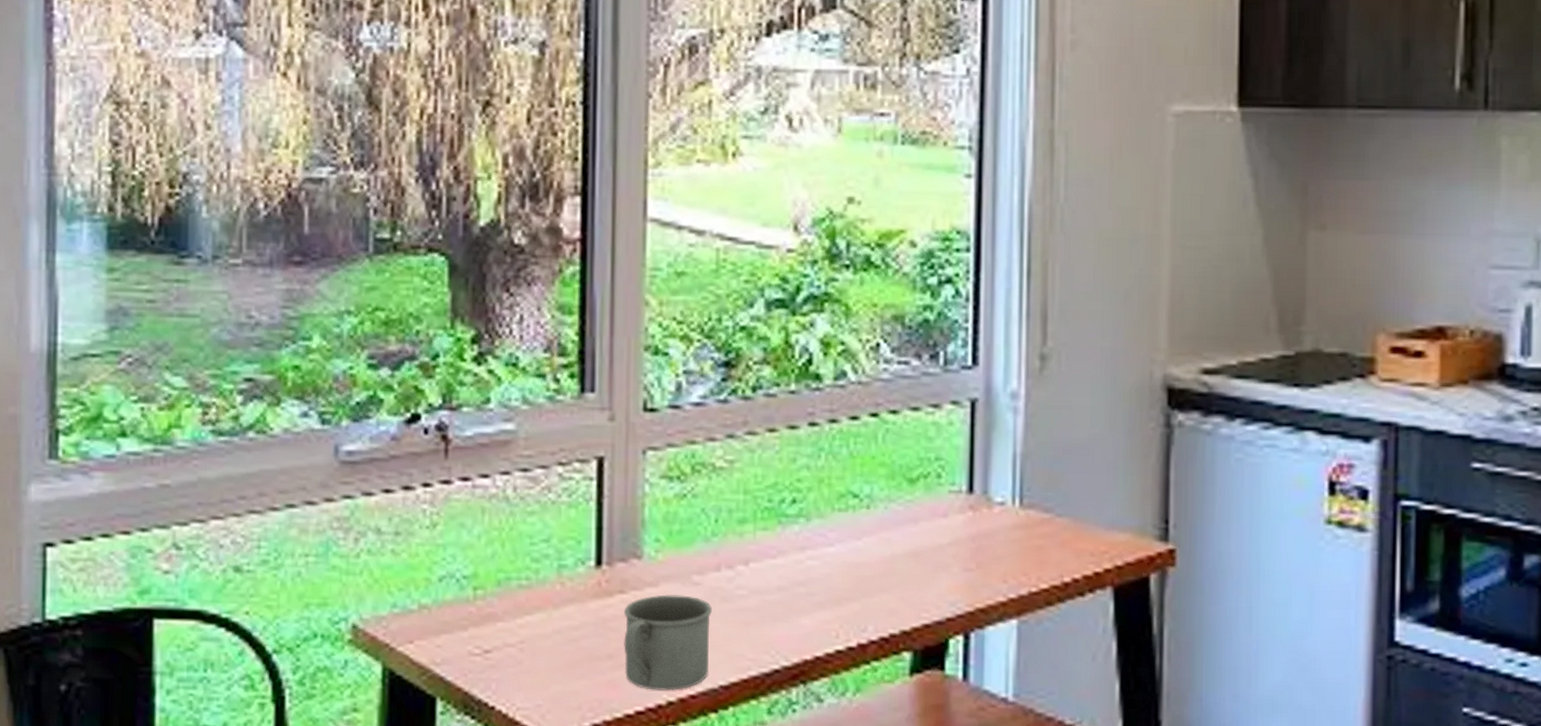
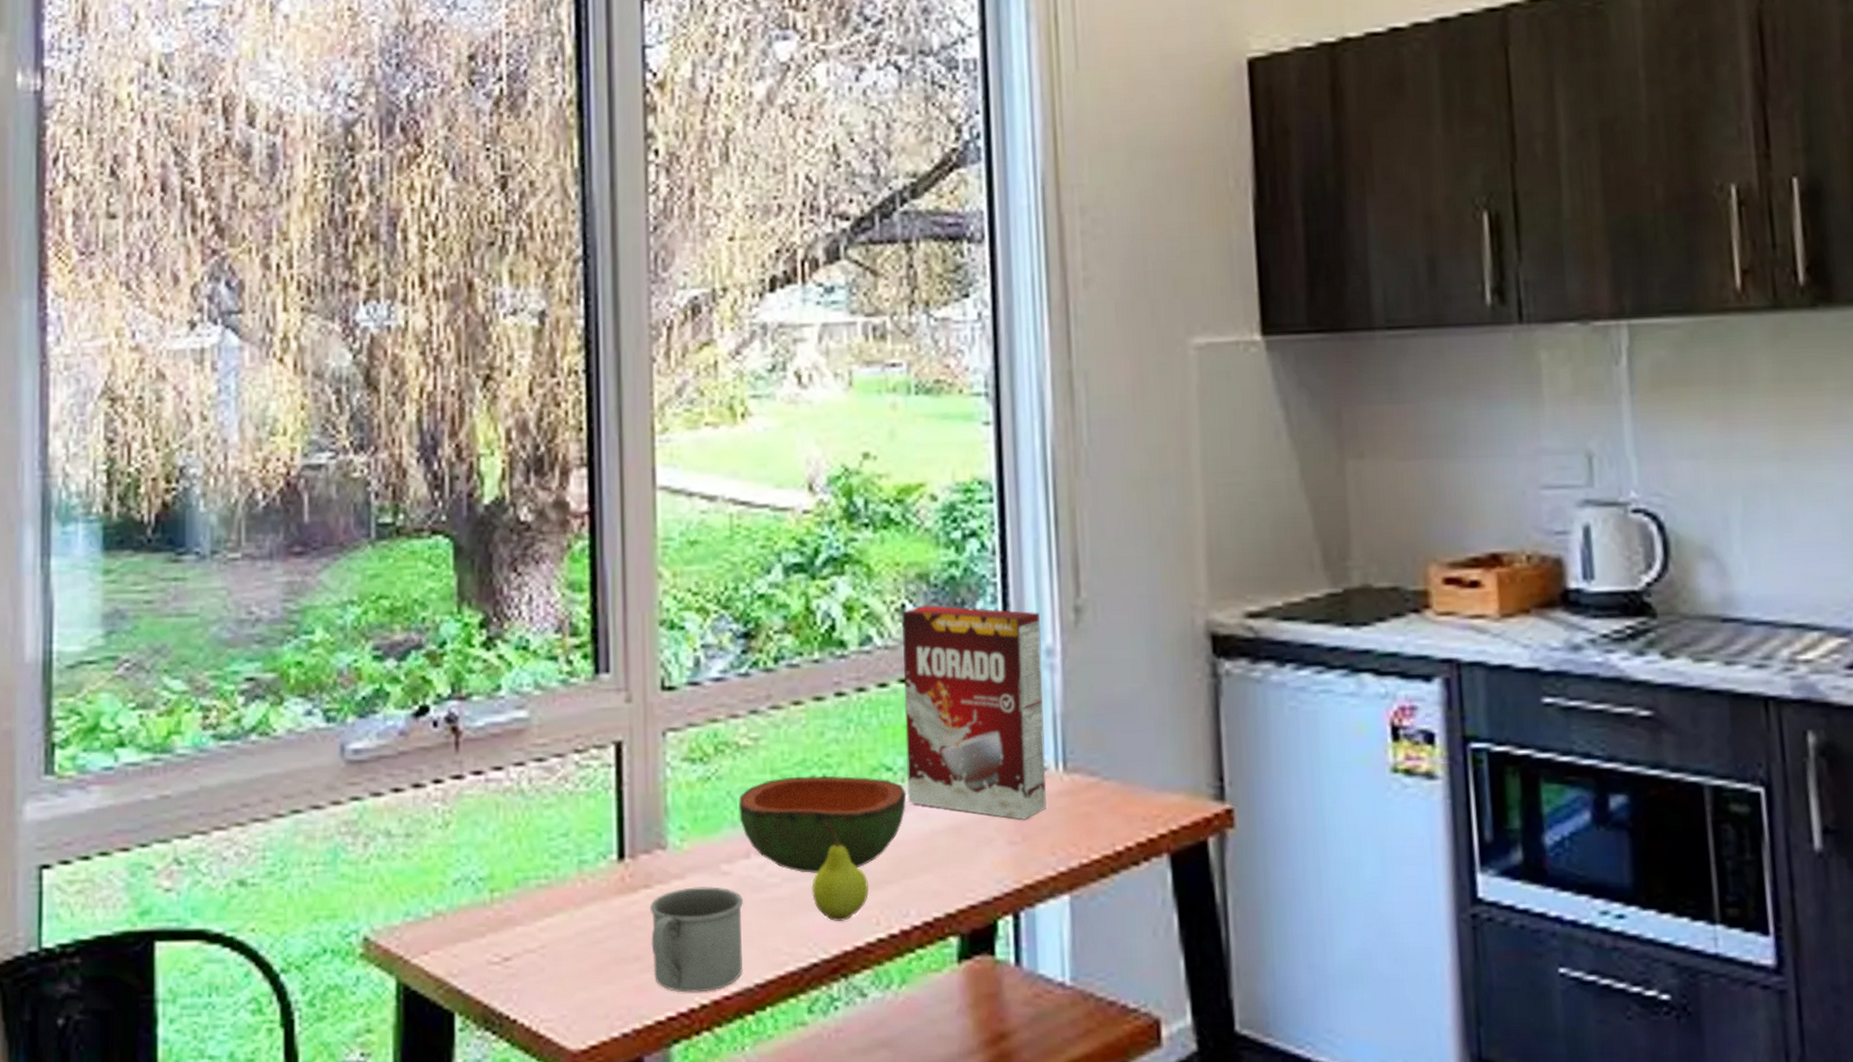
bowl: none [712,498,871,588] -> present [739,775,907,873]
fruit: none [777,541,831,633] -> present [812,821,869,921]
cereal box: none [871,345,1008,549] -> present [901,605,1046,820]

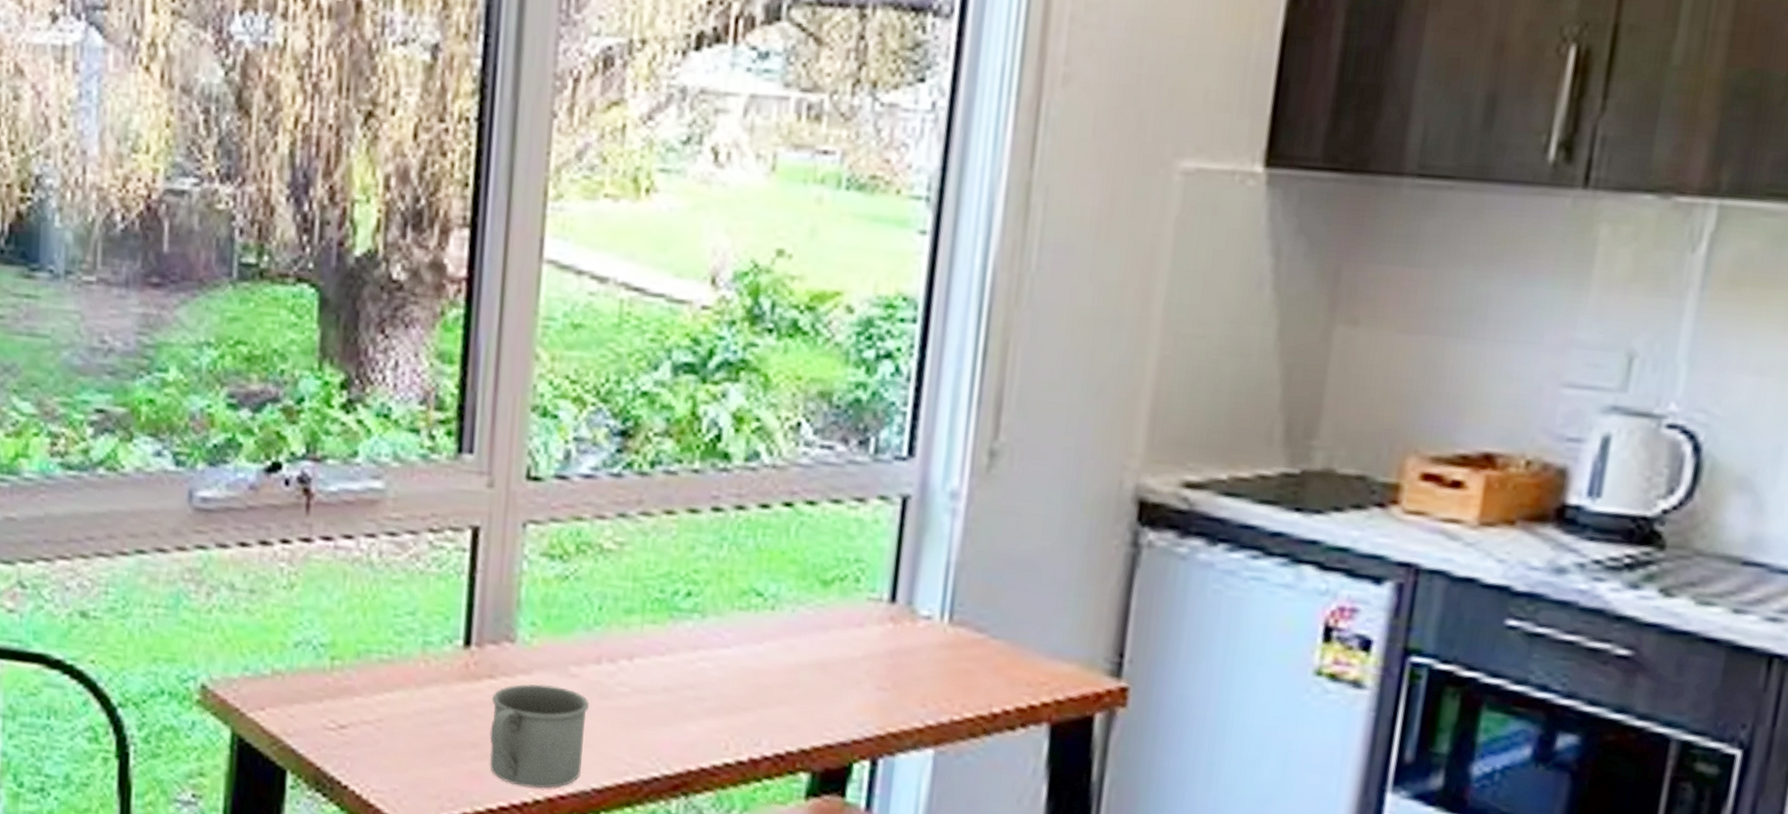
bowl: present [739,775,907,873] -> none [594,587,775,690]
fruit: present [812,821,869,921] -> none [661,638,723,741]
cereal box: present [901,605,1046,820] -> none [774,426,949,667]

